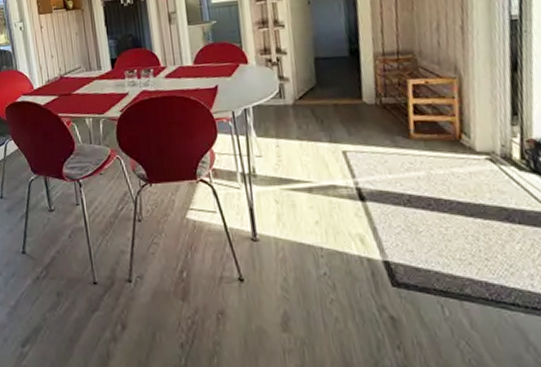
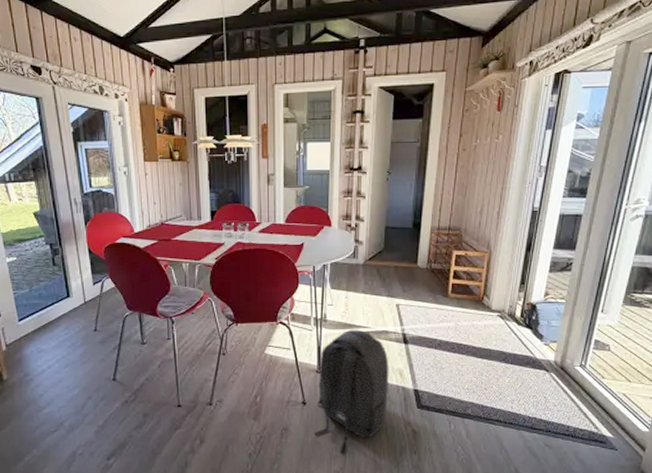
backpack: none [254,185,351,348] -> present [313,329,389,455]

